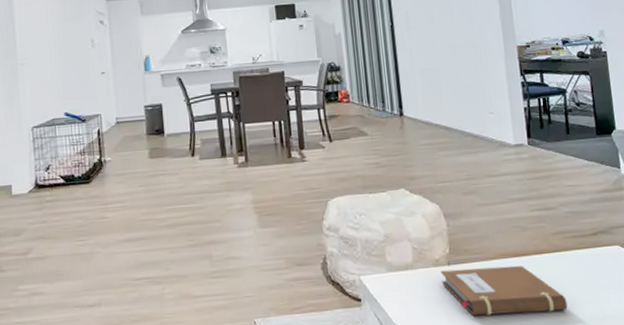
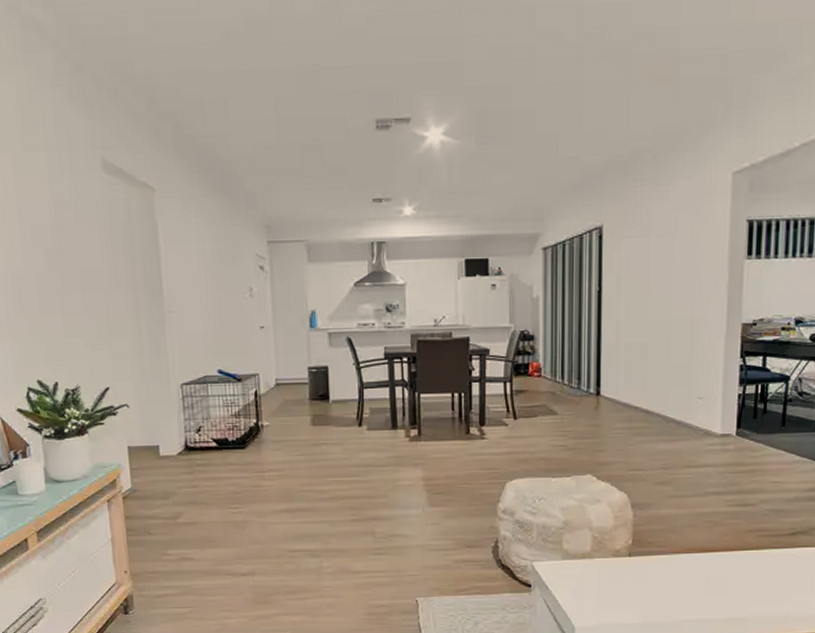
notebook: present [441,265,568,316] -> none [620,561,751,609]

